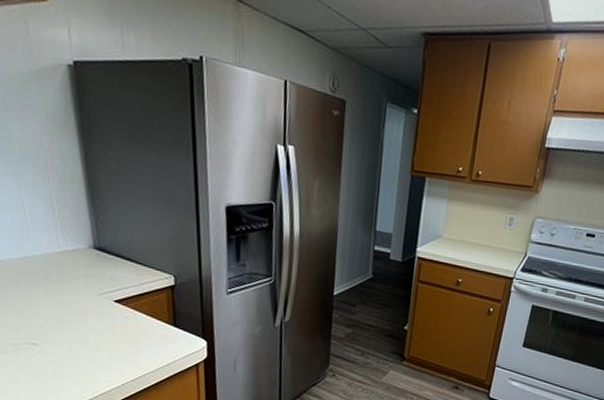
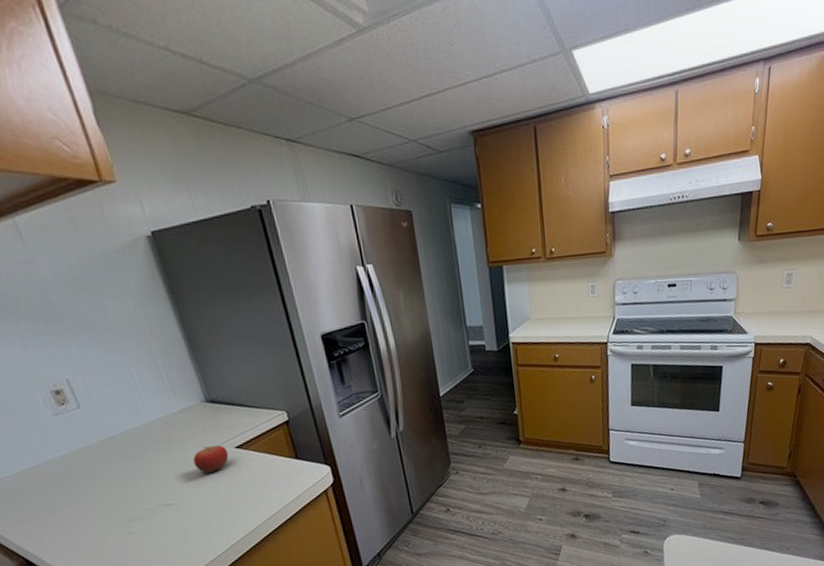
fruit: none [68,293,105,322] -> present [193,444,228,474]

